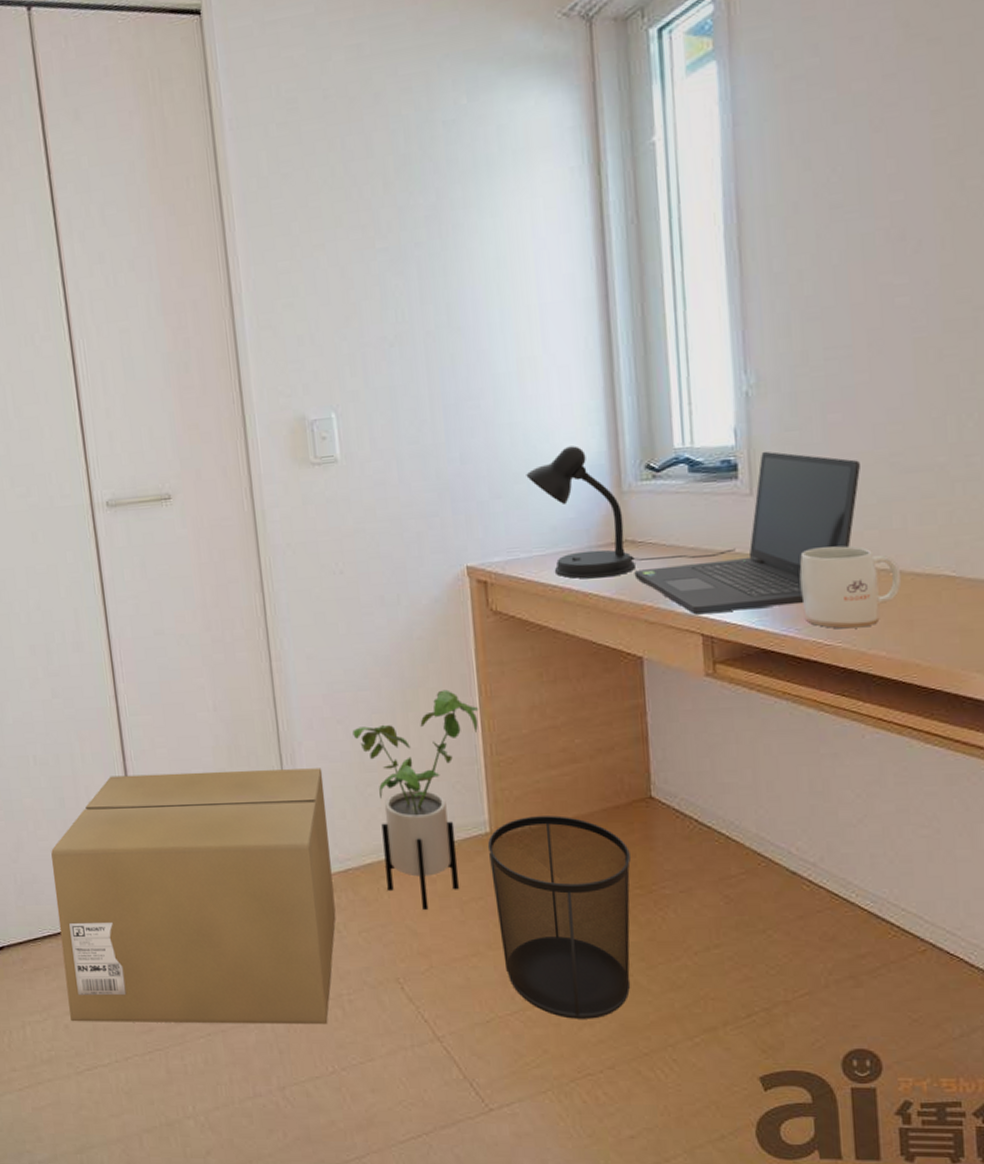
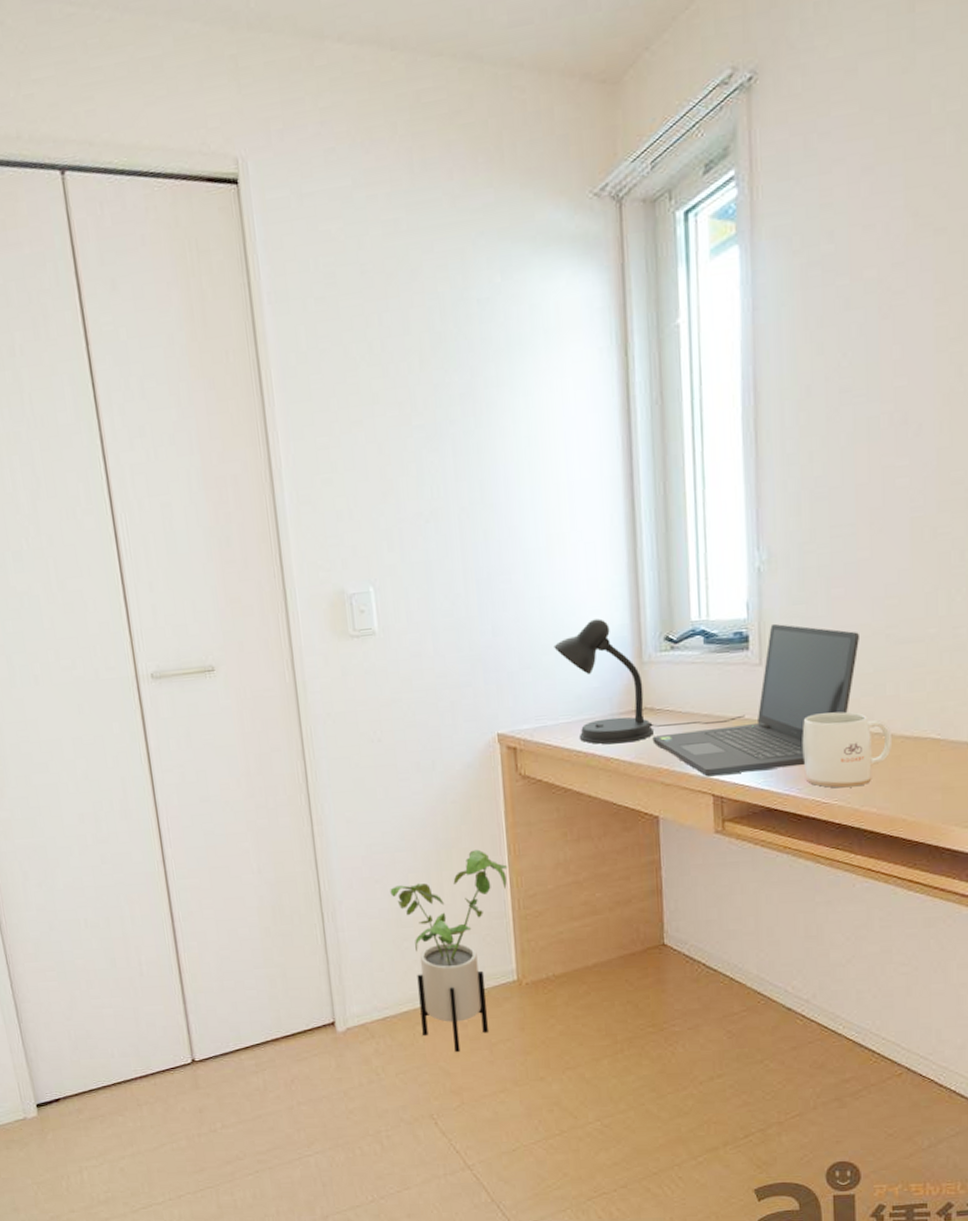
box: present [51,768,336,1025] -> none [103,925,375,1165]
waste bin: present [487,816,631,1019] -> none [514,963,644,1145]

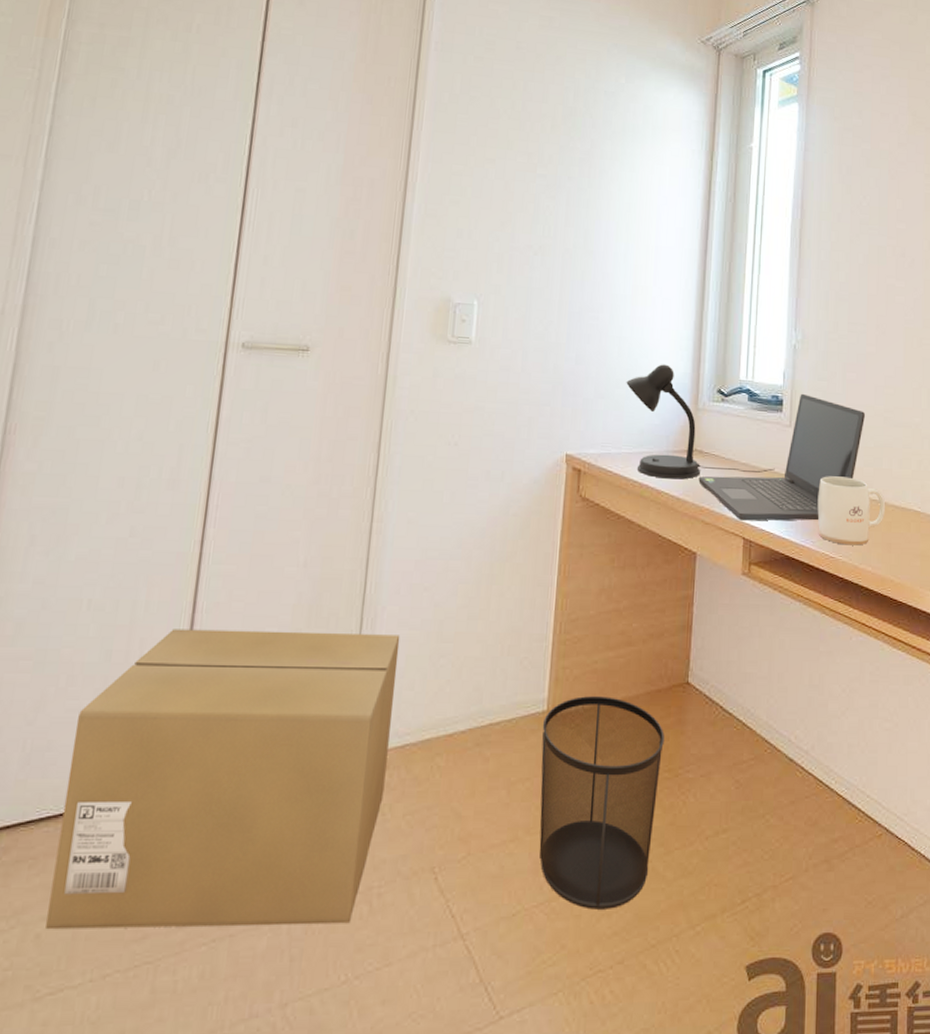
box: none [103,925,375,1165] -> present [46,629,400,930]
house plant: present [390,849,508,1052] -> none [437,566,556,790]
waste bin: none [514,963,644,1145] -> present [539,696,664,910]

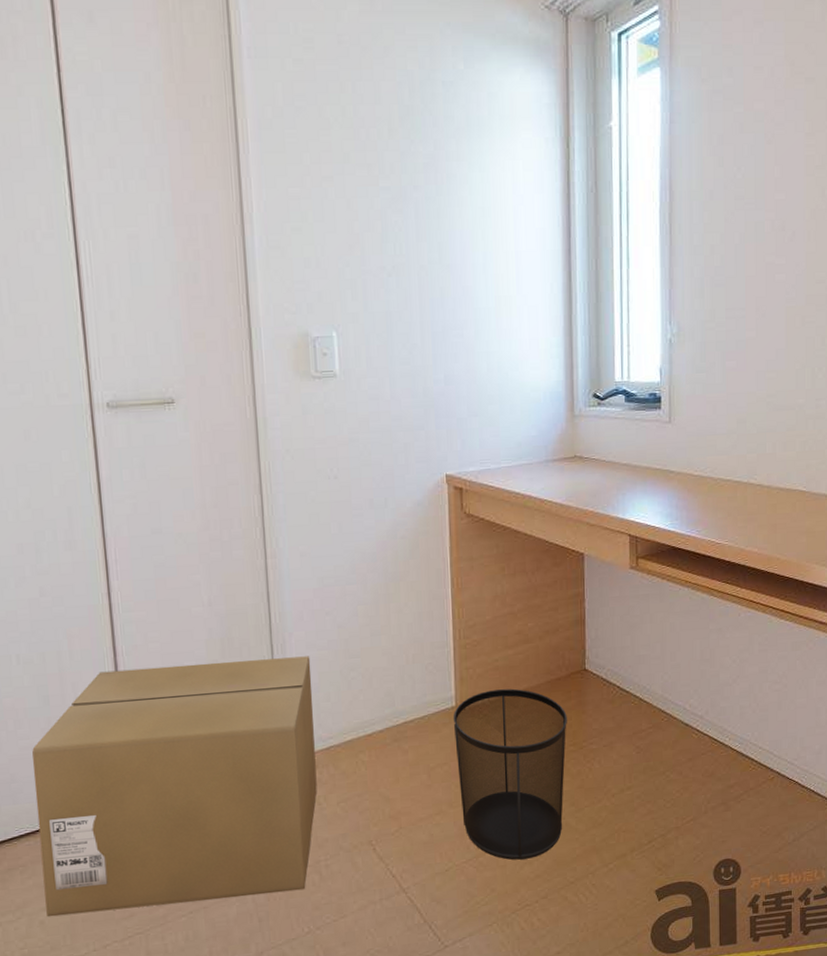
desk lamp: present [626,364,775,480] -> none [498,374,657,488]
laptop: present [698,393,865,521] -> none [580,387,746,519]
mug: present [817,476,886,546] -> none [701,465,771,531]

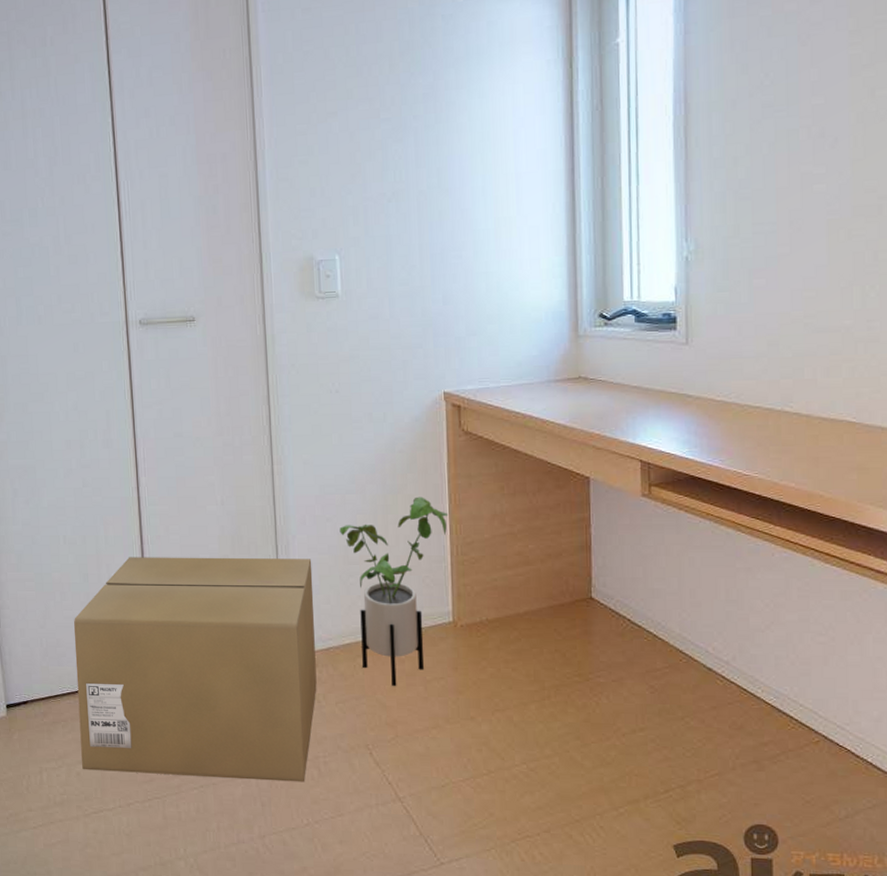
house plant: none [339,582,451,778] -> present [339,496,449,686]
waste bin: present [453,688,567,860] -> none [450,610,571,788]

